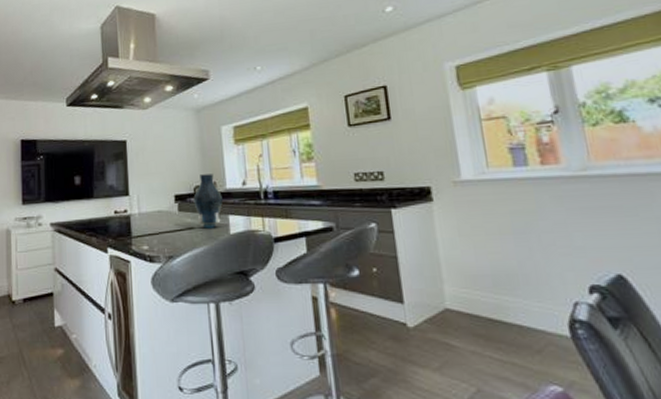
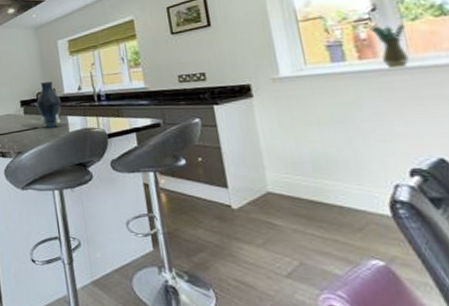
vase: none [551,127,590,177] -> present [369,22,410,69]

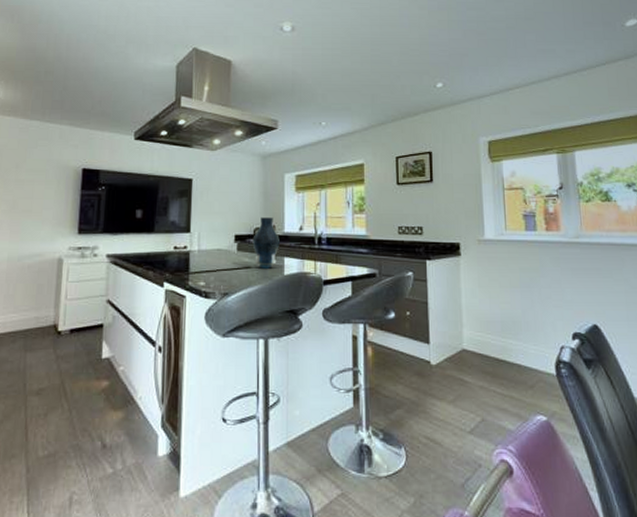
vase: present [369,22,410,69] -> none [556,201,582,243]

